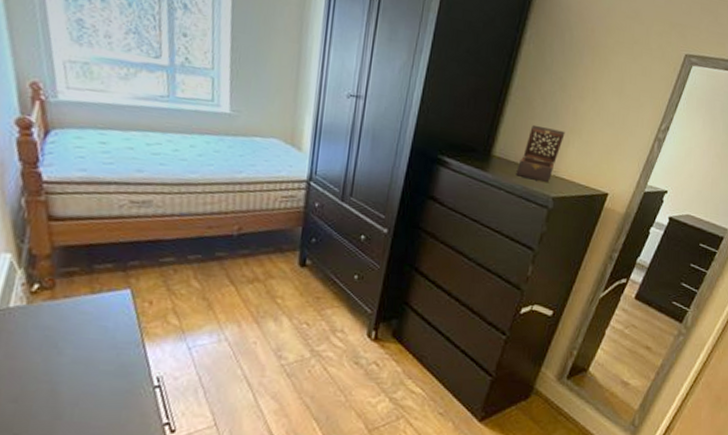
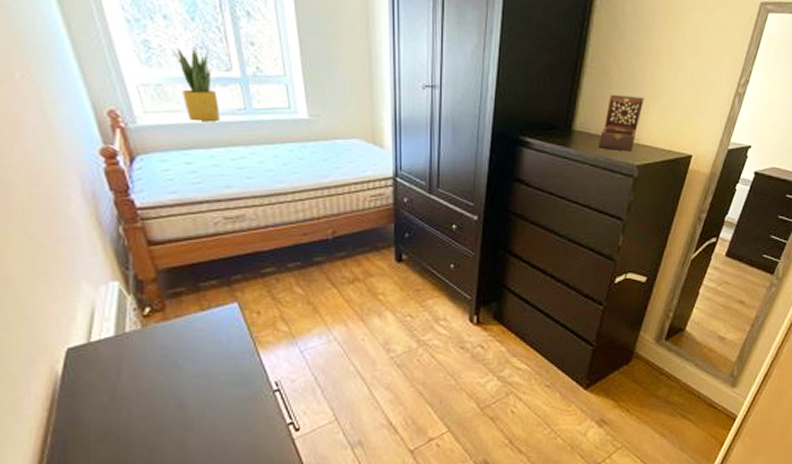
planter: none [104,30,143,105] -> present [171,47,221,122]

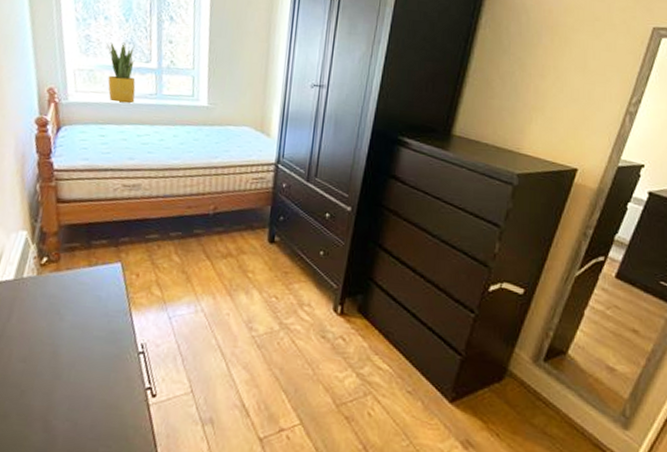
jewelry box: present [599,94,644,152] -> none [478,104,527,160]

